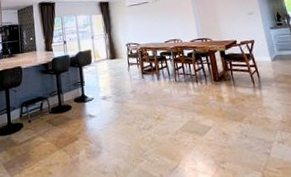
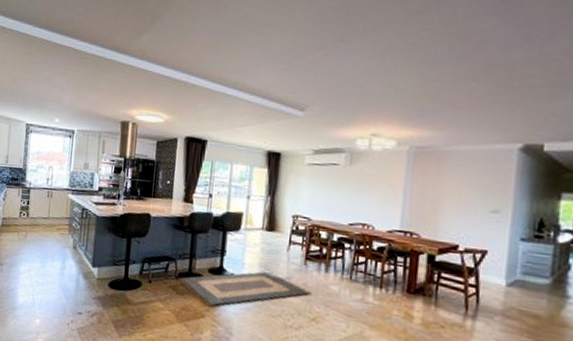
rug: none [51,90,152,129] -> present [177,271,312,306]

